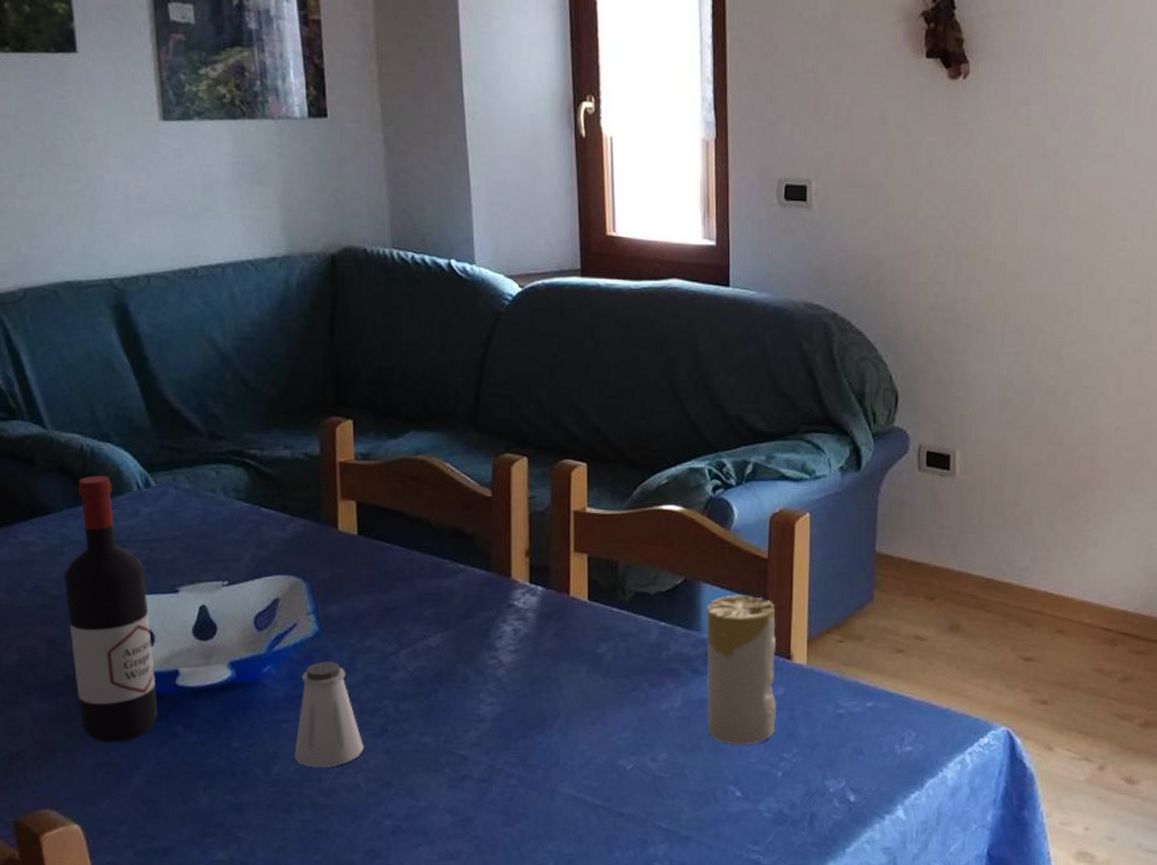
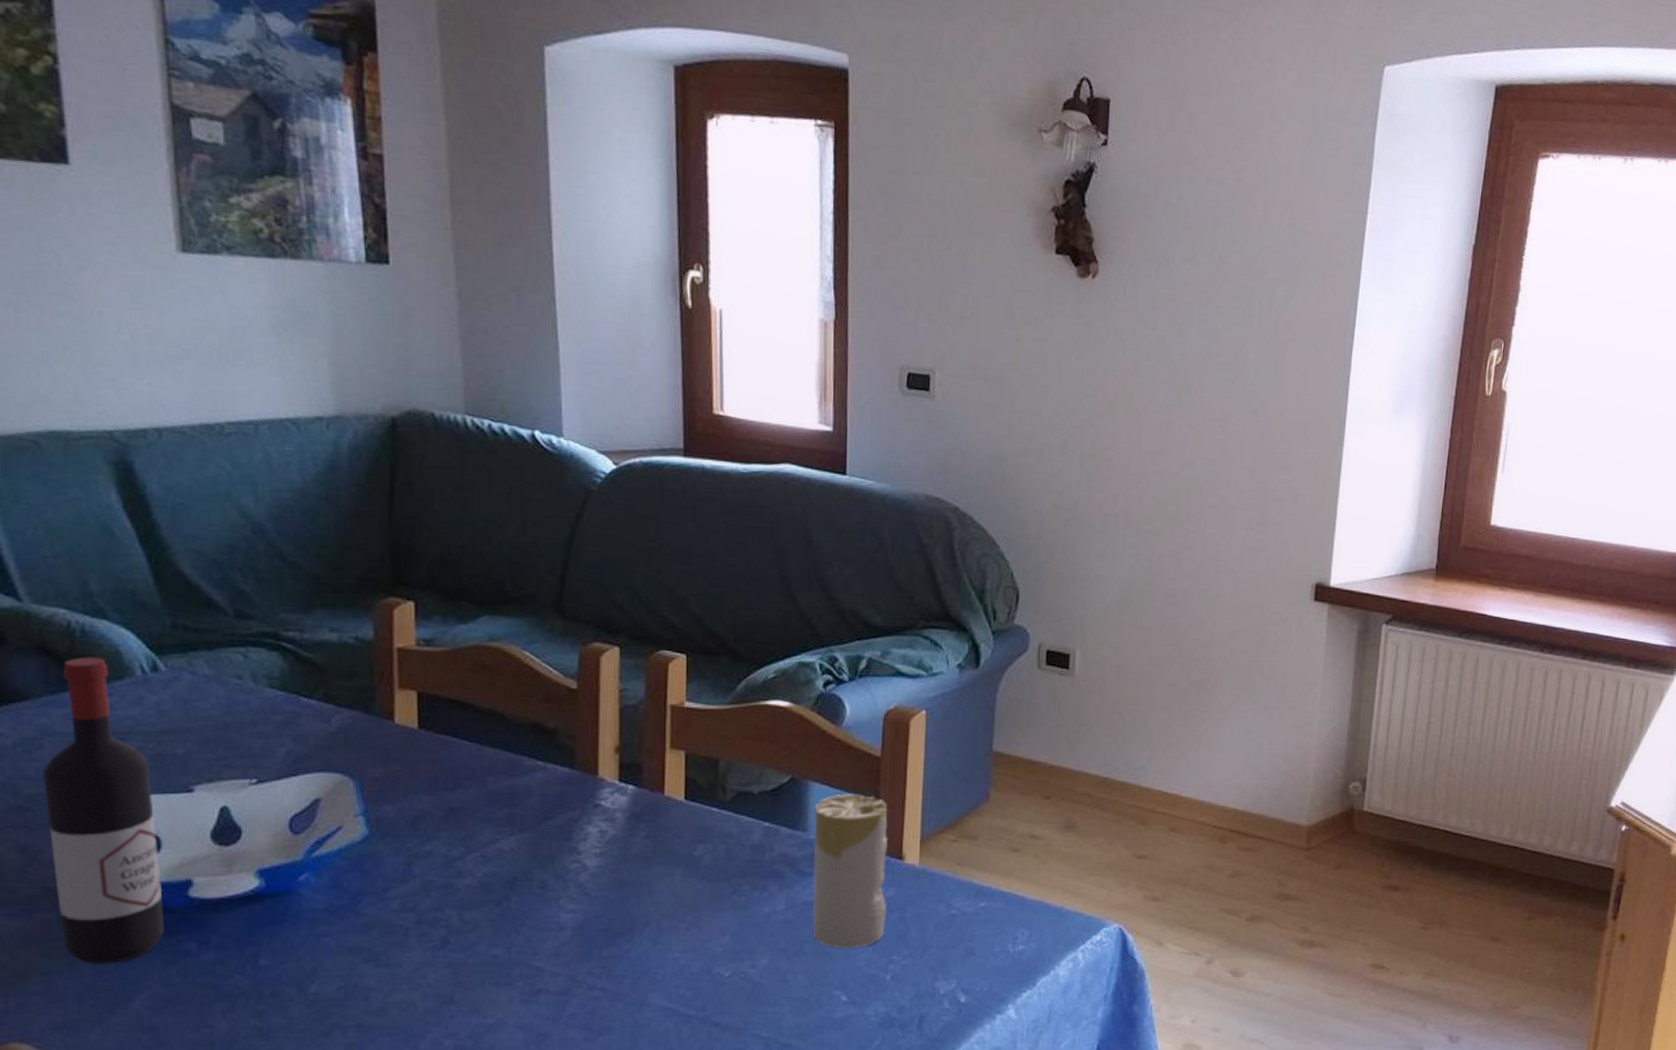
saltshaker: present [294,661,364,767] -> none [336,867,421,985]

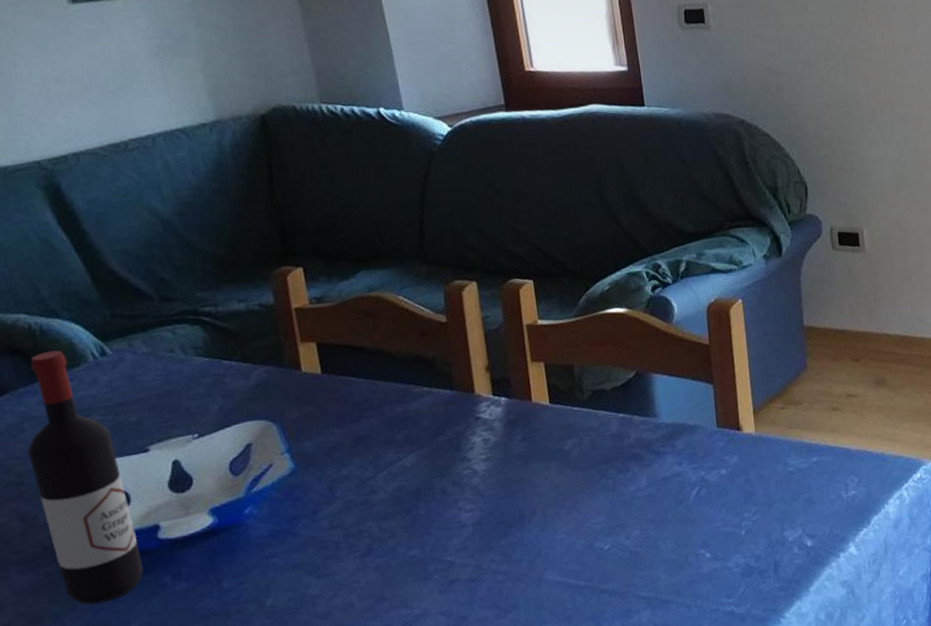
candle: present [812,794,889,949] -> none [659,378,735,513]

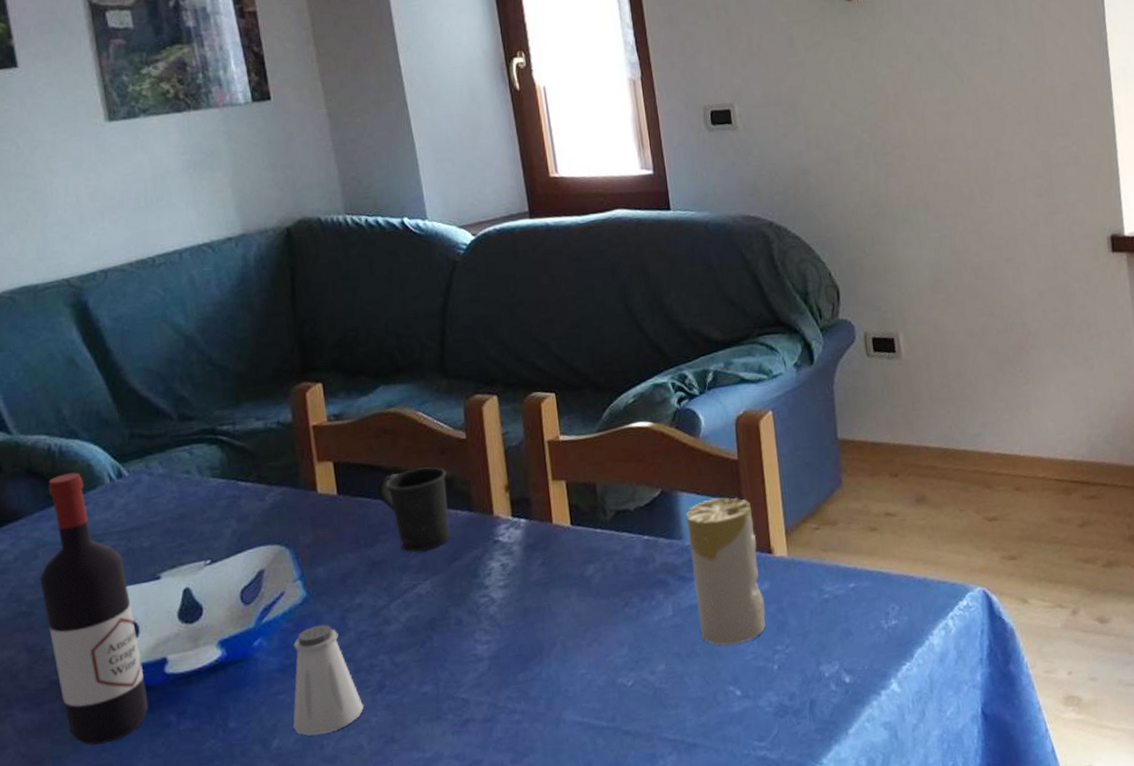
saltshaker: none [283,494,353,595] -> present [293,624,364,736]
mug: none [360,348,434,427] -> present [377,467,451,552]
candle: none [659,378,735,513] -> present [686,497,767,646]

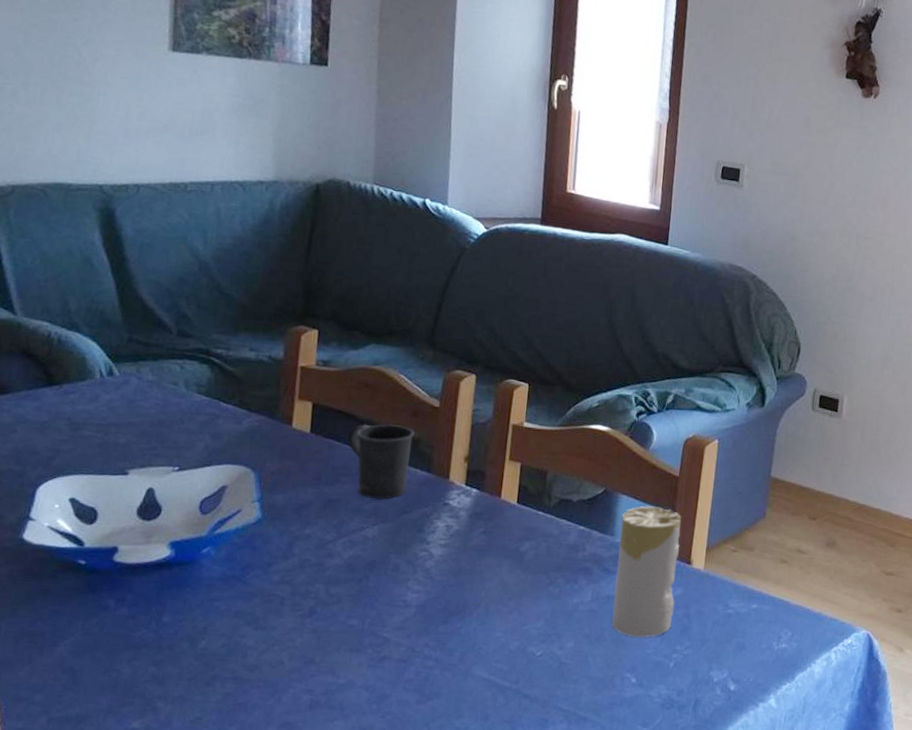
wine bottle: present [39,472,149,745] -> none [10,361,97,613]
saltshaker: present [293,624,364,736] -> none [223,545,292,644]

